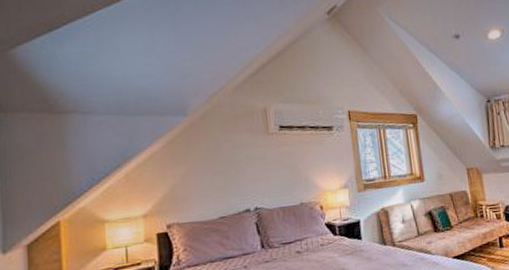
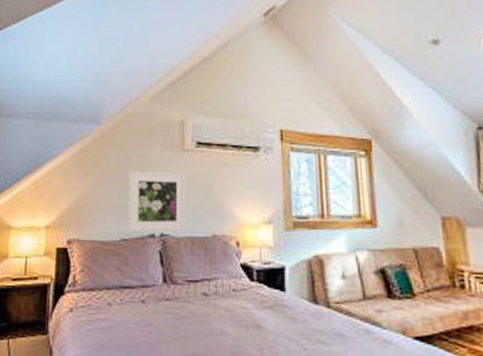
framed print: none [220,153,277,211] -> present [128,171,186,233]

